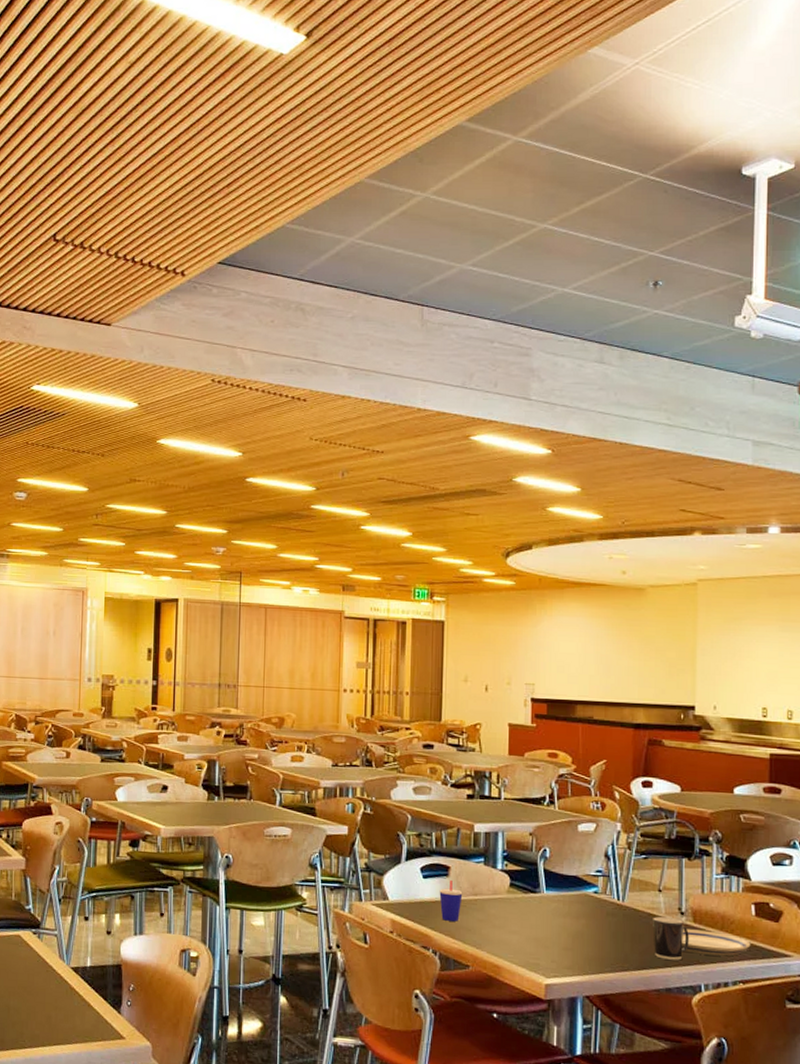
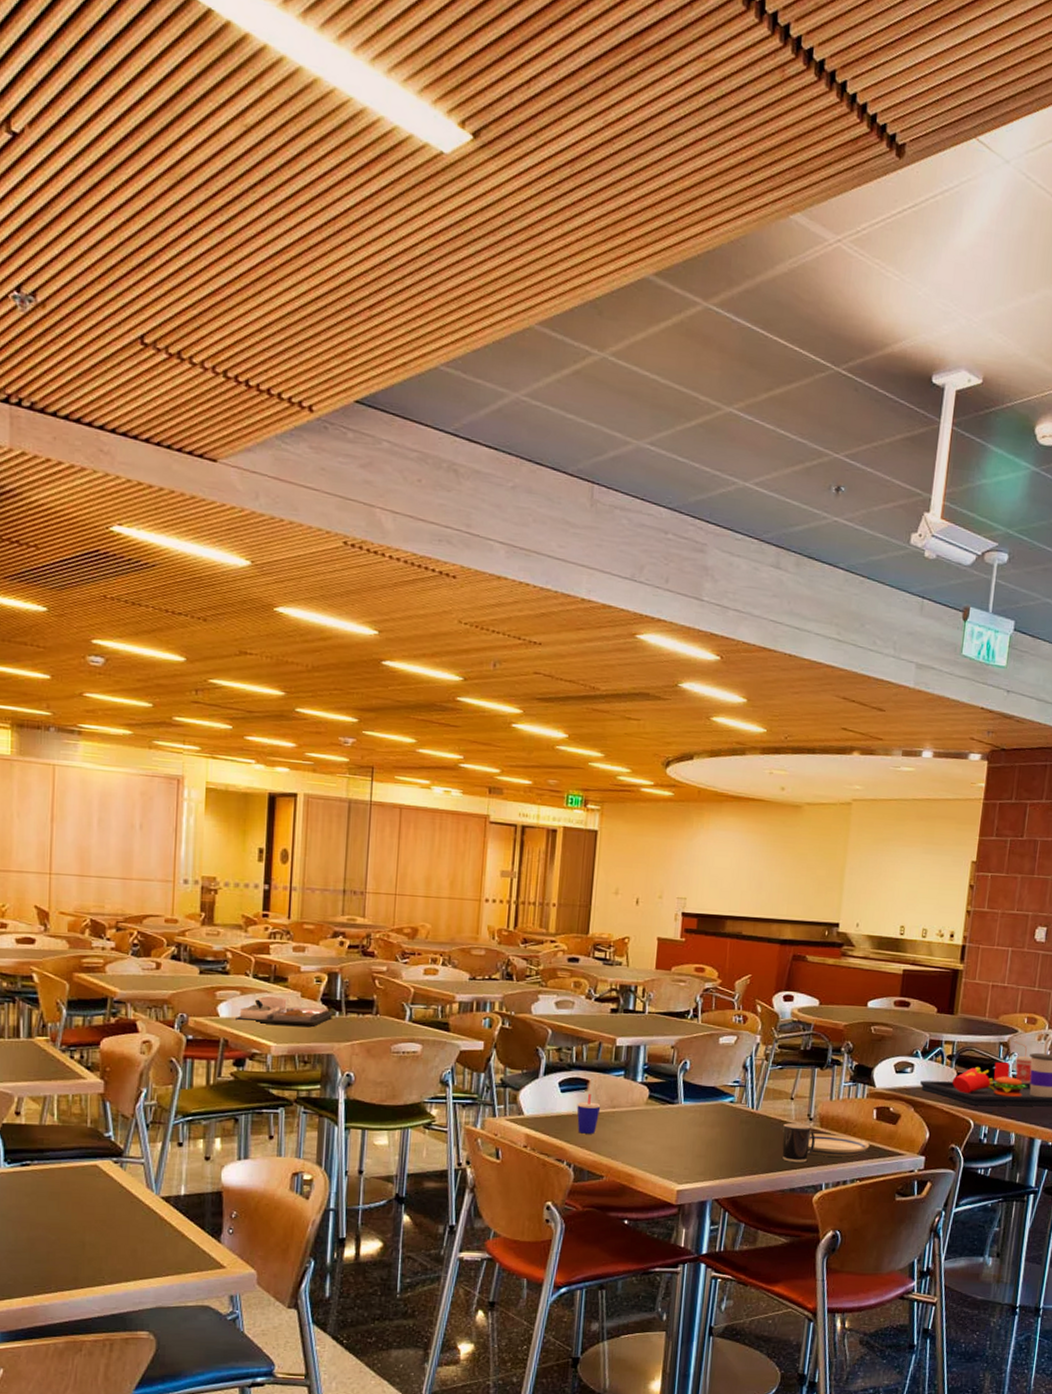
food tray: none [131,782,212,812] -> present [235,996,333,1028]

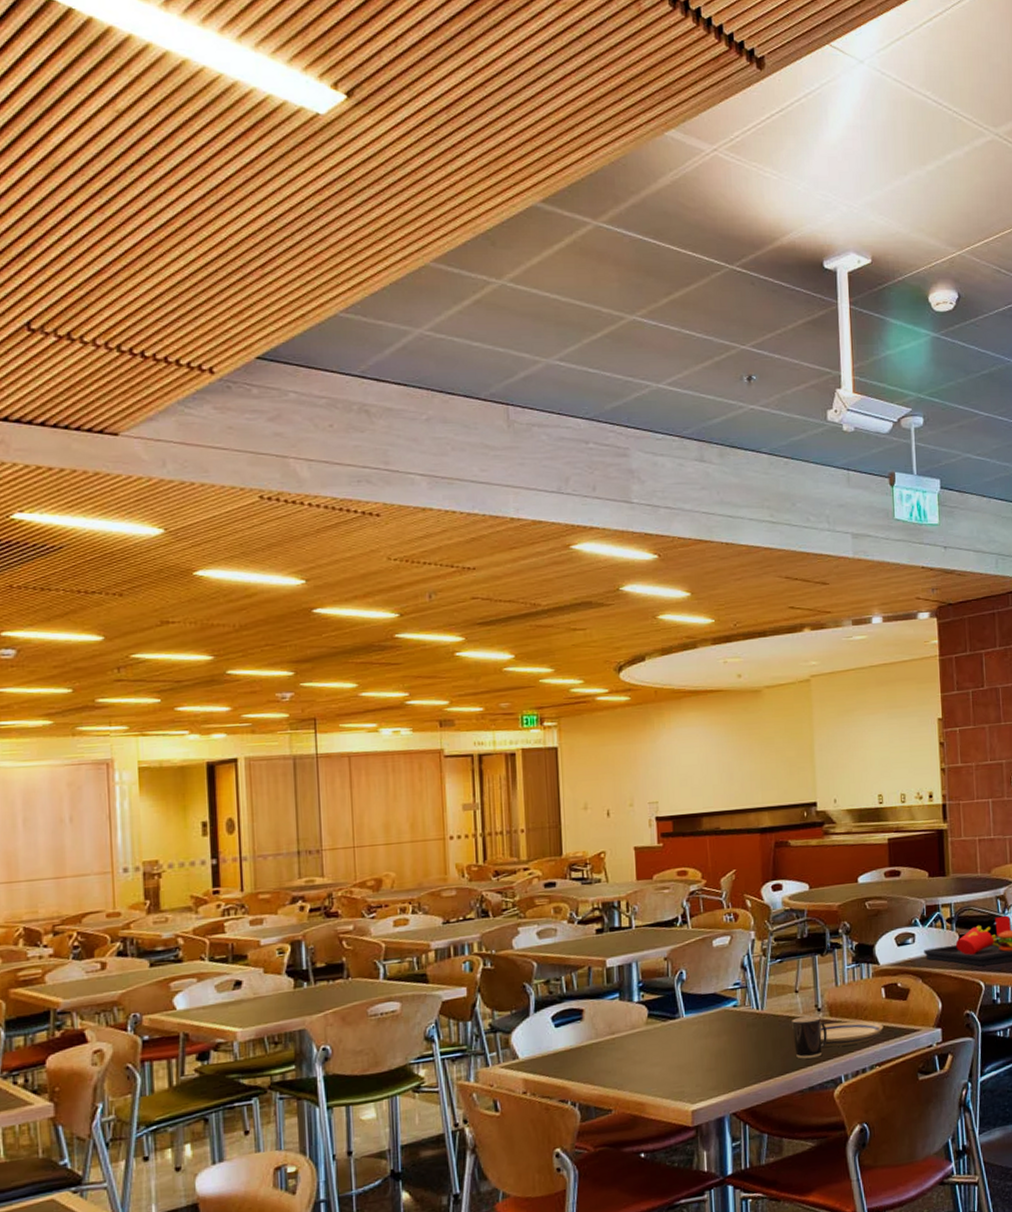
food tray: present [235,996,333,1028] -> none [194,977,300,1012]
beverage cup: present [576,1094,601,1134] -> none [574,1024,599,1068]

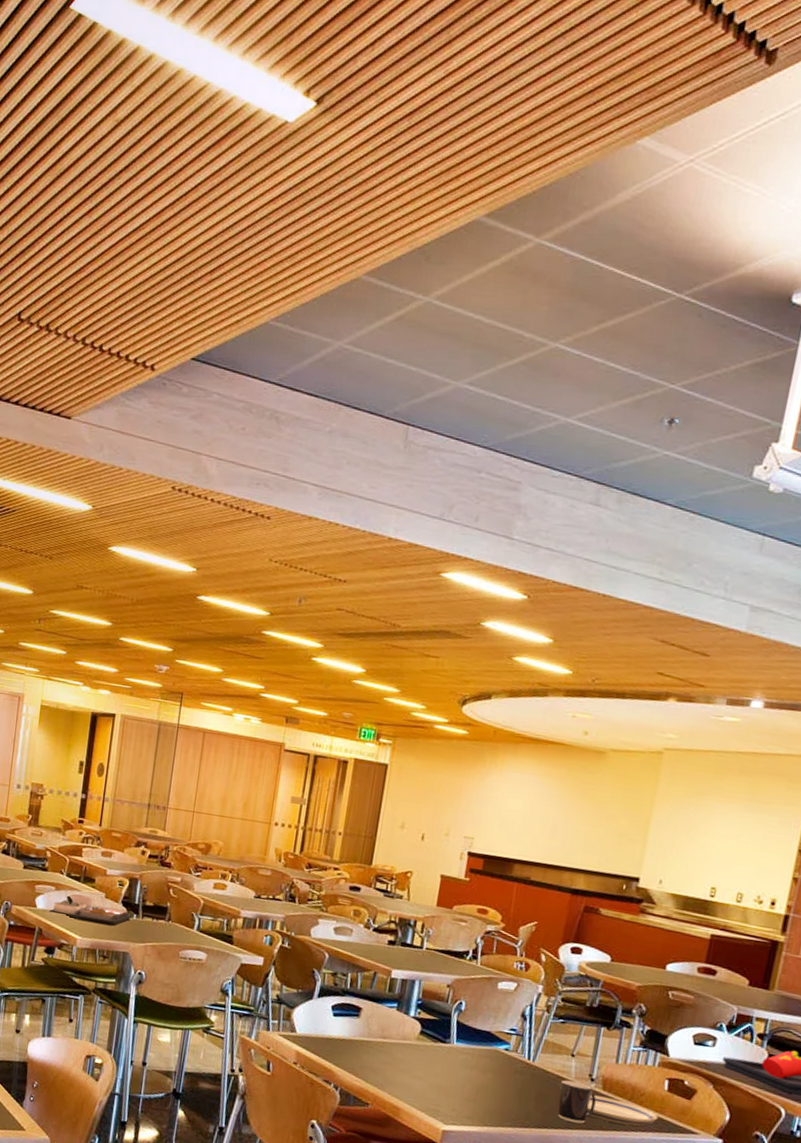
food tray: none [194,977,300,1012] -> present [49,894,131,926]

